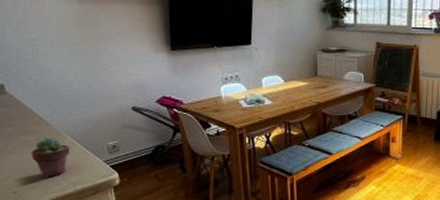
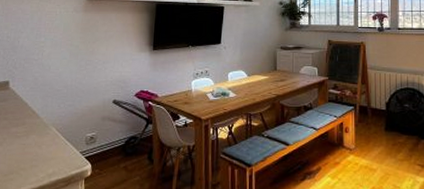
potted succulent: present [31,138,71,177] -> none [17,129,53,169]

